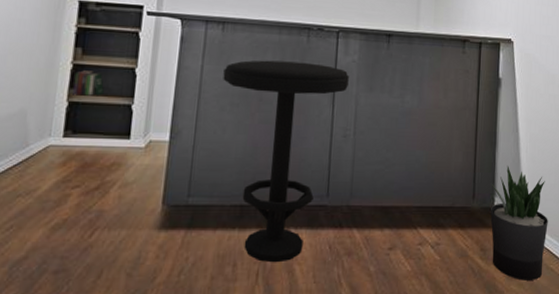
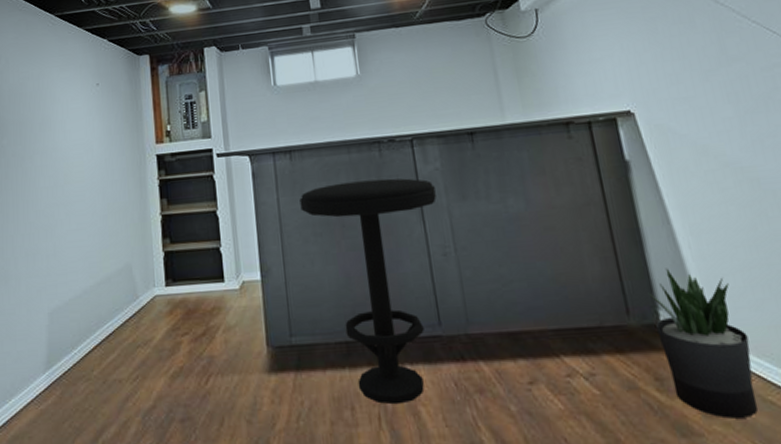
books: present [73,70,104,96] -> none [165,219,192,245]

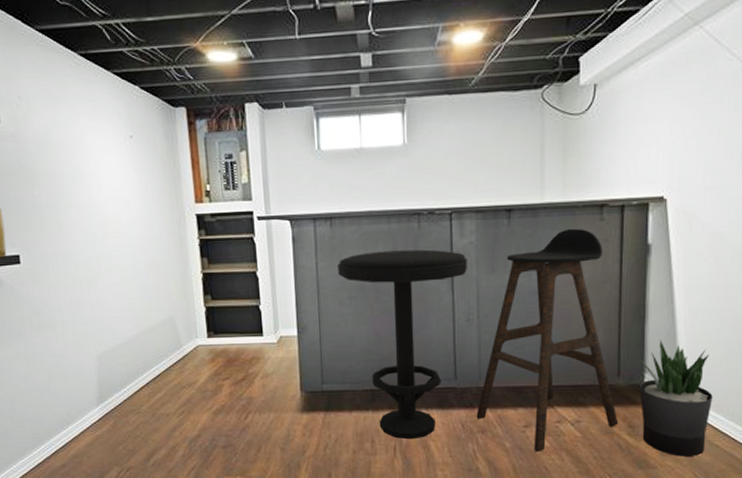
bar stool: none [469,148,642,417] -> present [476,228,619,452]

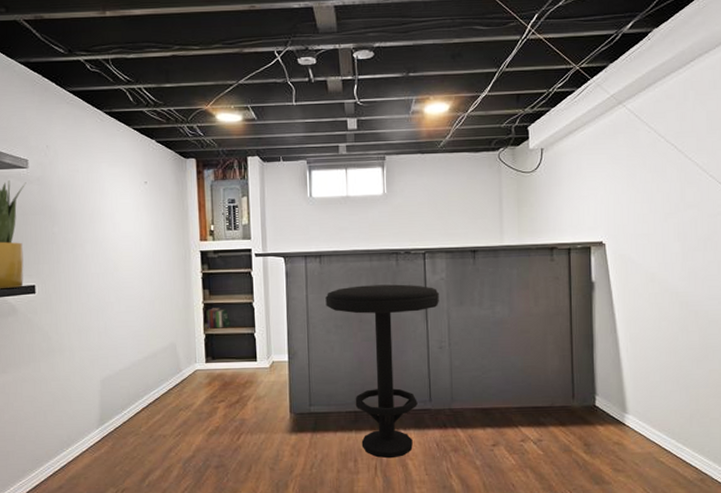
books: none [206,278,233,301] -> present [207,308,231,329]
bar stool: present [476,228,619,452] -> none [449,267,576,469]
planter: present [638,340,713,456] -> none [590,365,655,473]

